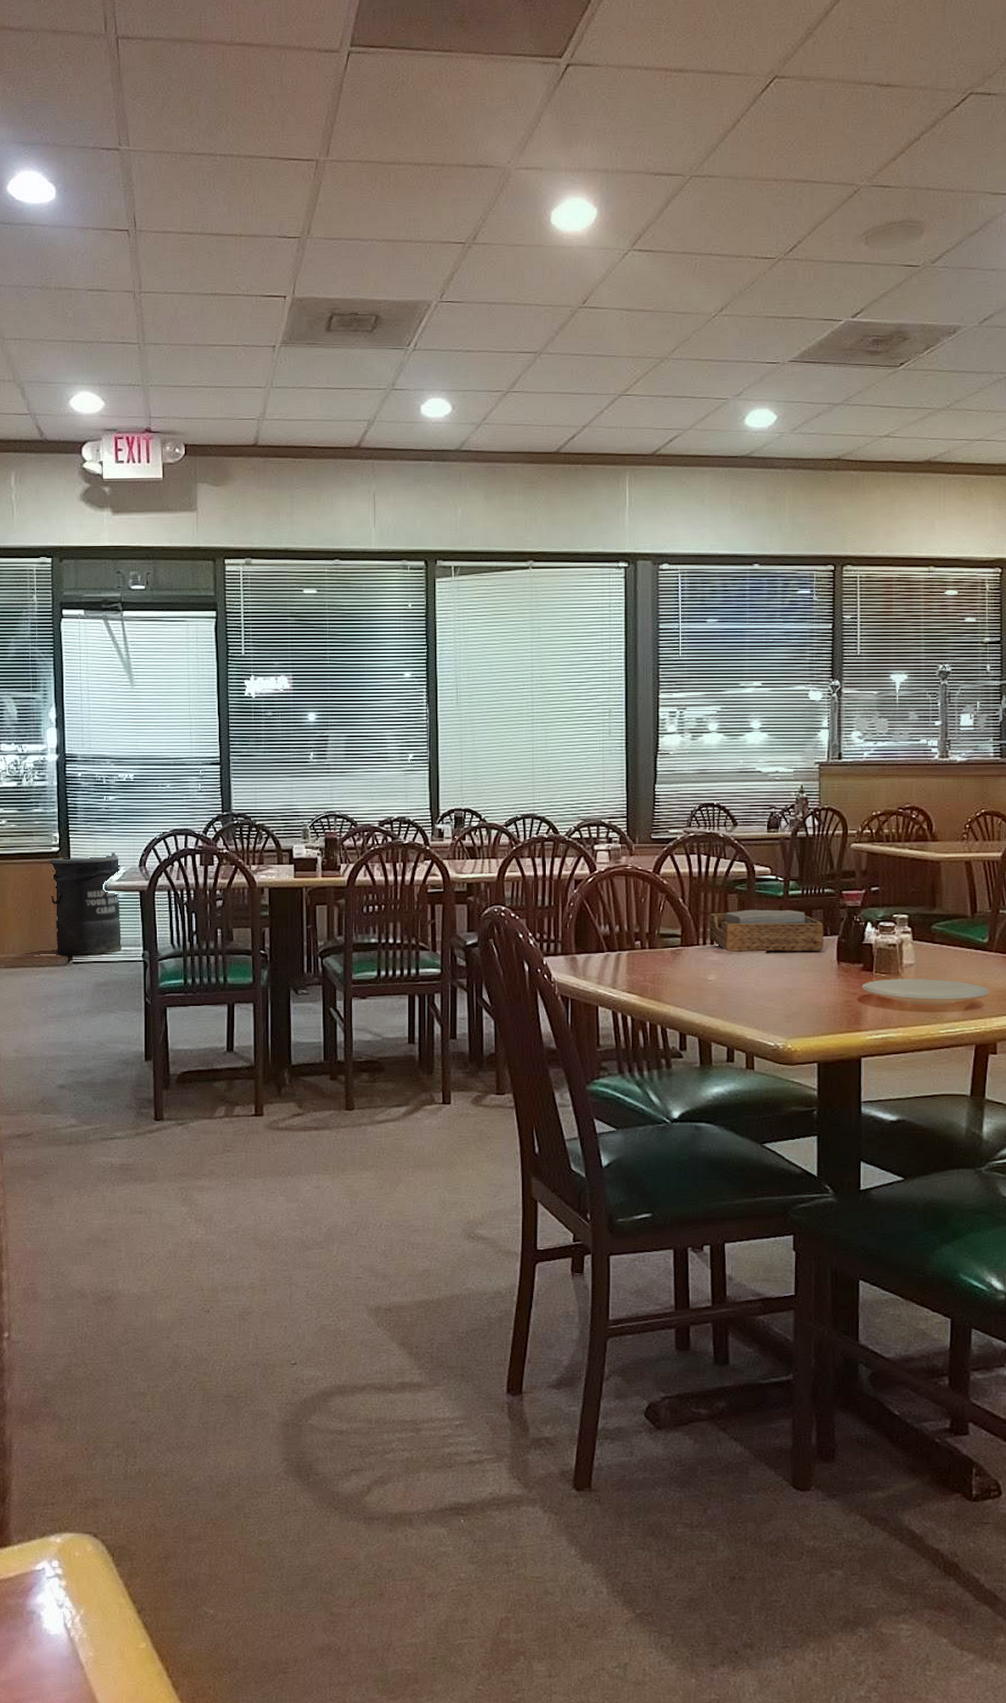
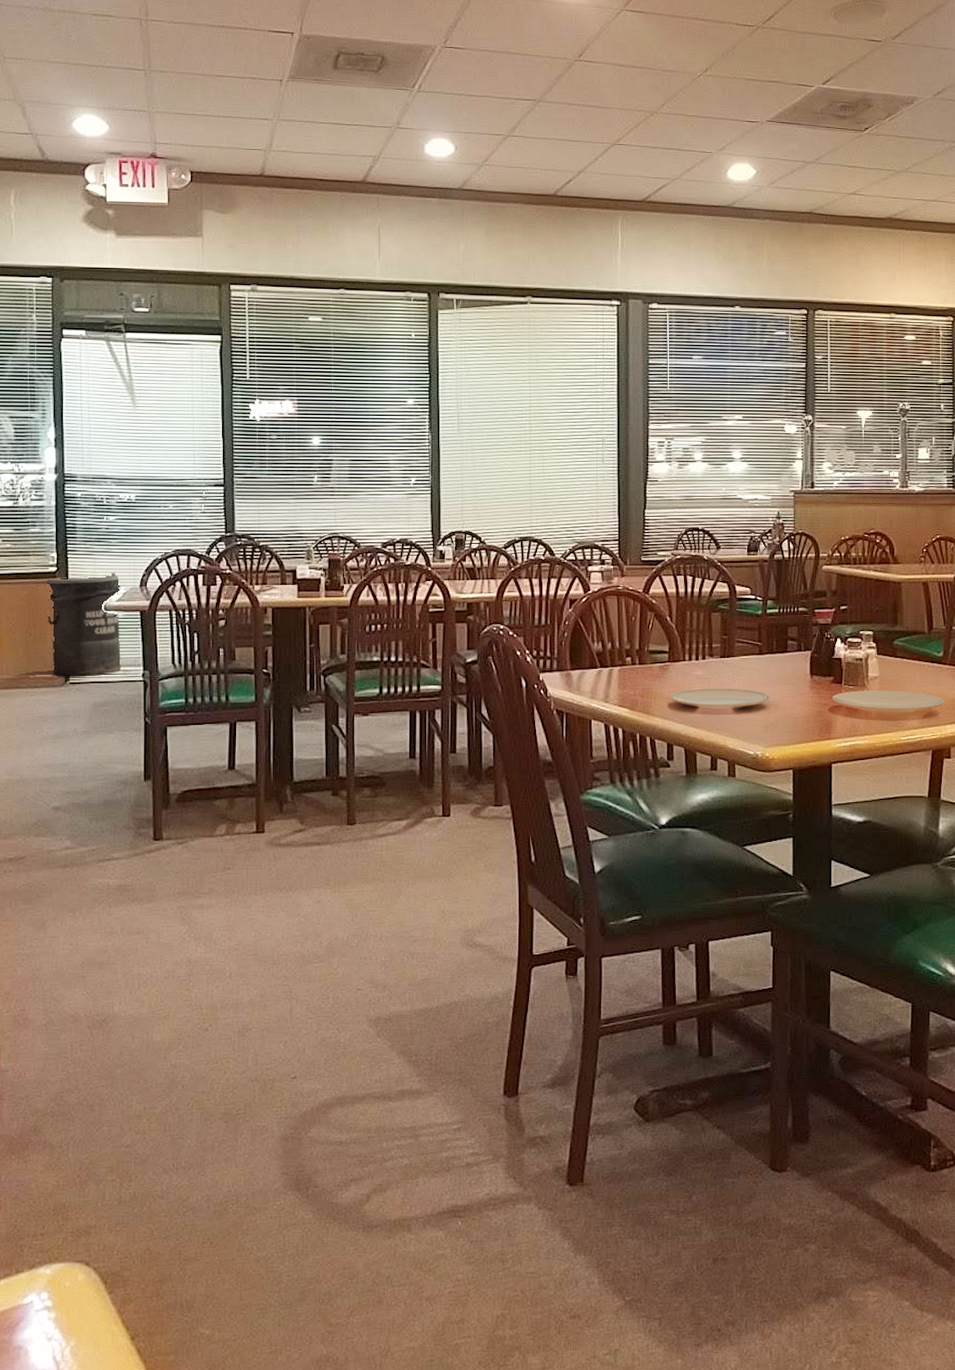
plate: none [682,975,793,998] -> present [670,688,770,710]
napkin holder: present [708,909,825,953] -> none [693,627,799,668]

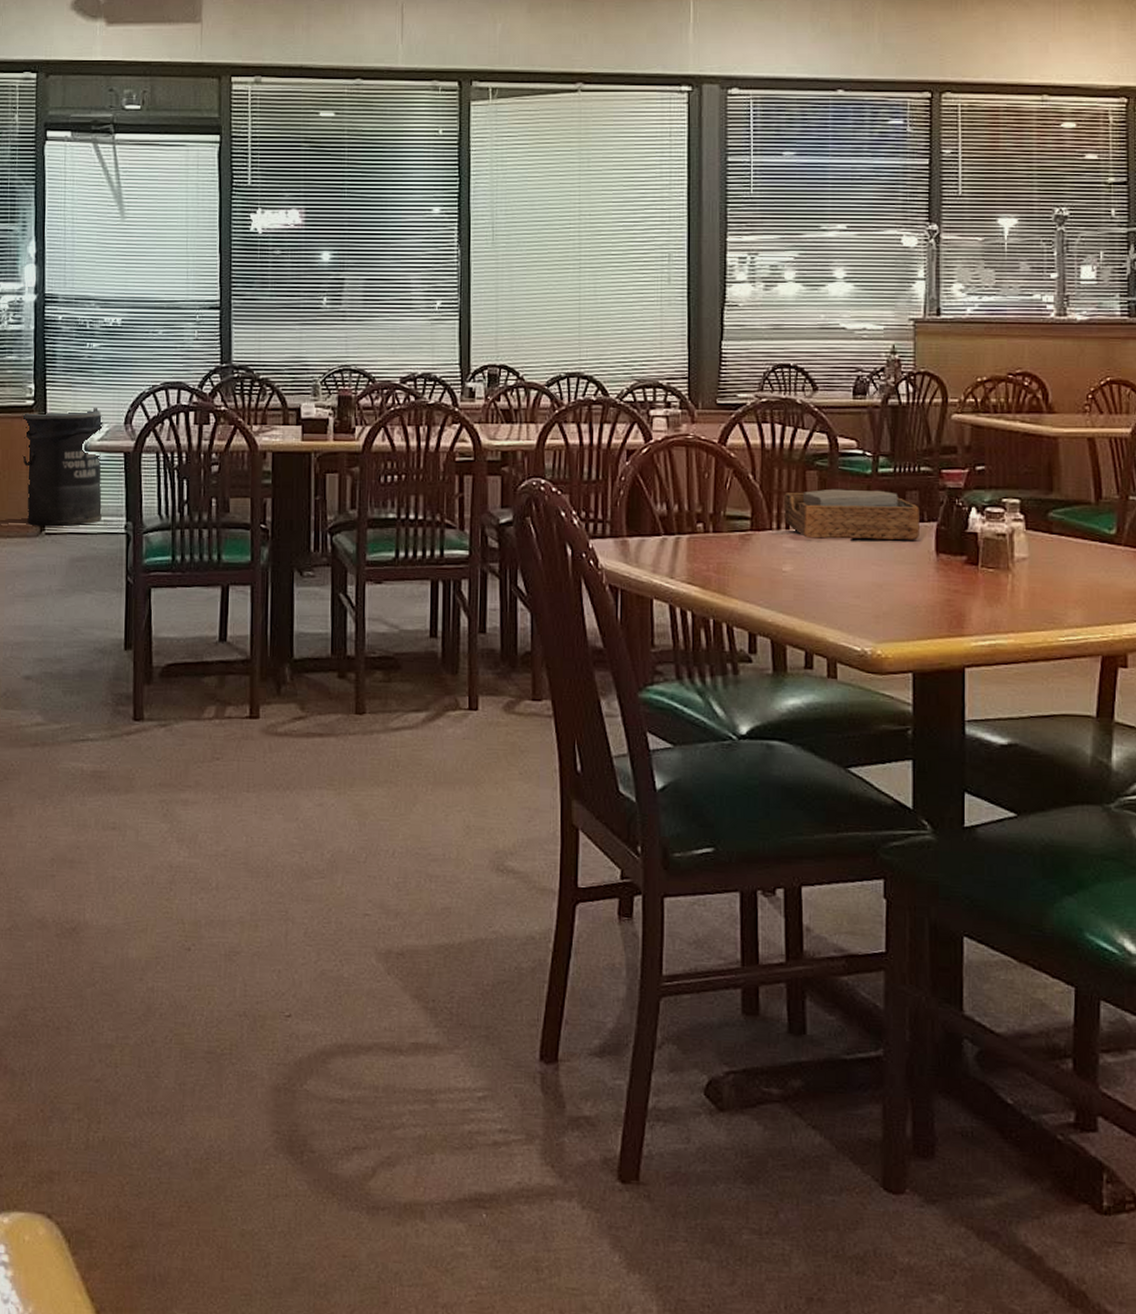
plate: present [670,688,770,710] -> none [752,565,883,593]
napkin holder: none [693,627,799,668] -> present [783,488,921,541]
plate: present [832,690,944,715] -> none [965,574,1118,608]

